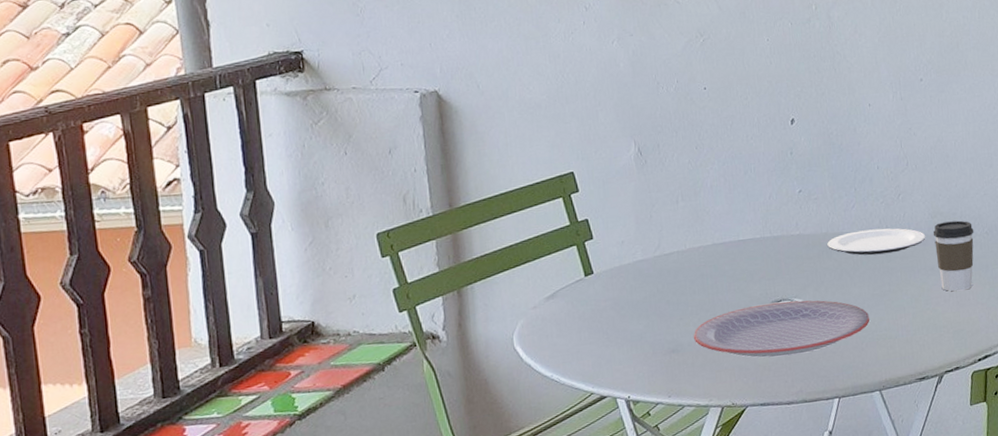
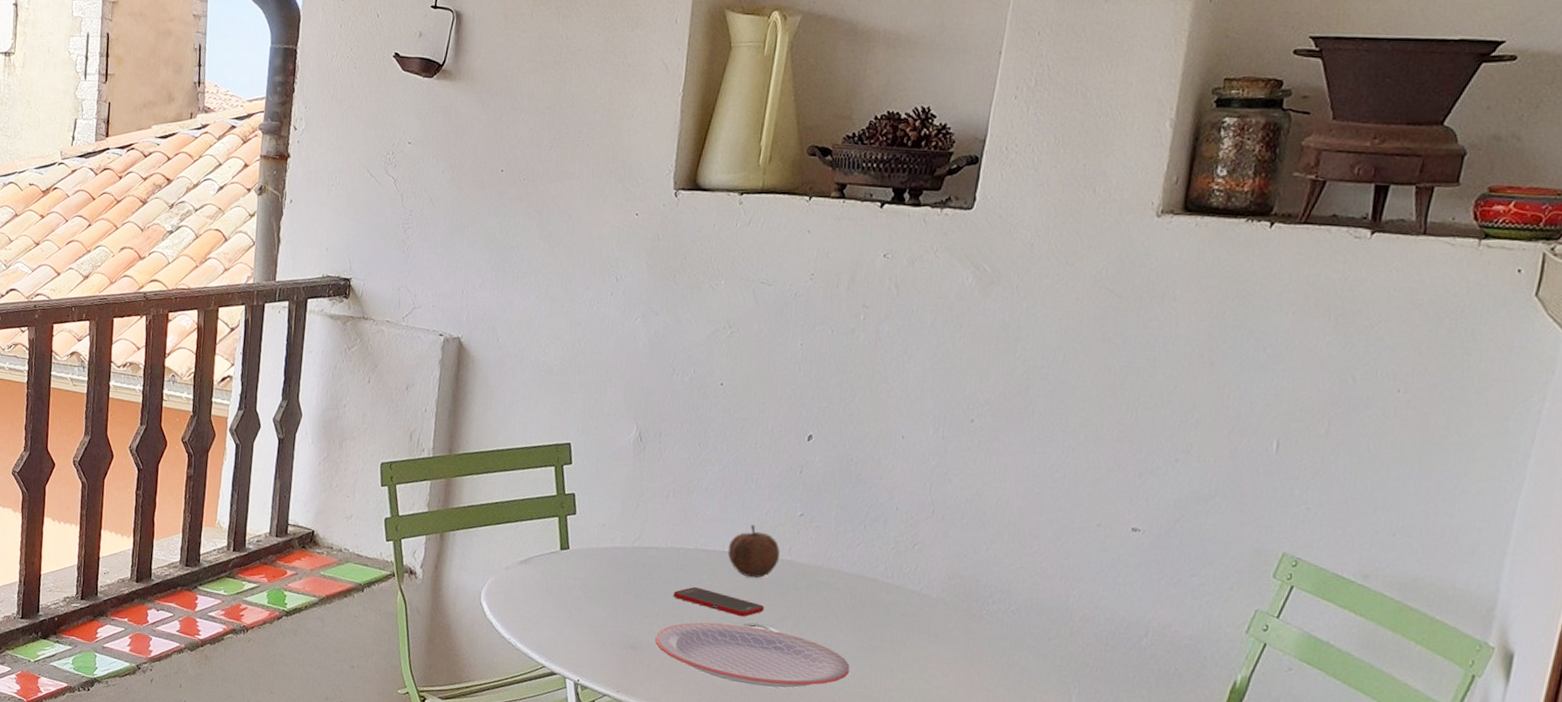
cell phone: none [701,278,786,296] -> present [672,586,765,618]
fruit: none [742,209,789,259] -> present [727,524,780,578]
plate: present [827,228,926,256] -> none [819,572,937,607]
coffee cup: present [933,220,974,292] -> none [942,586,998,670]

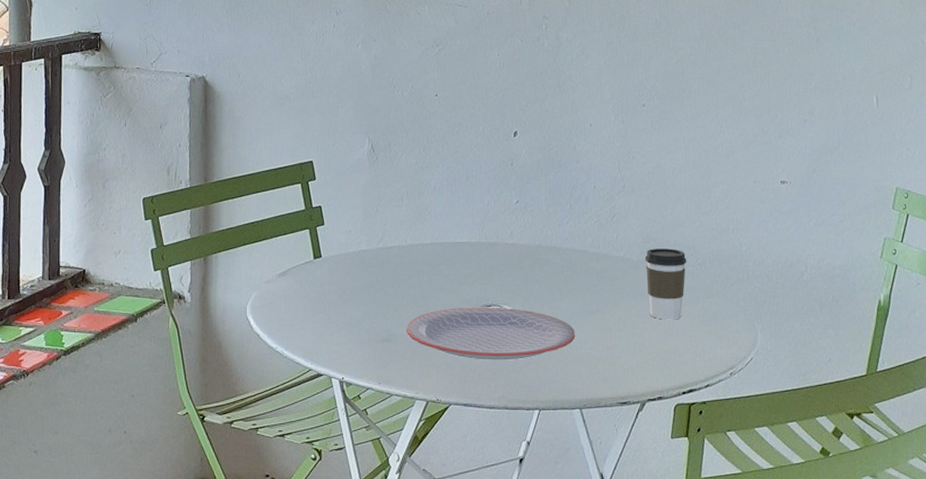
cell phone: present [672,586,765,618] -> none [417,277,497,300]
fruit: present [727,524,780,578] -> none [459,215,503,263]
coffee cup: none [942,586,998,670] -> present [645,248,687,320]

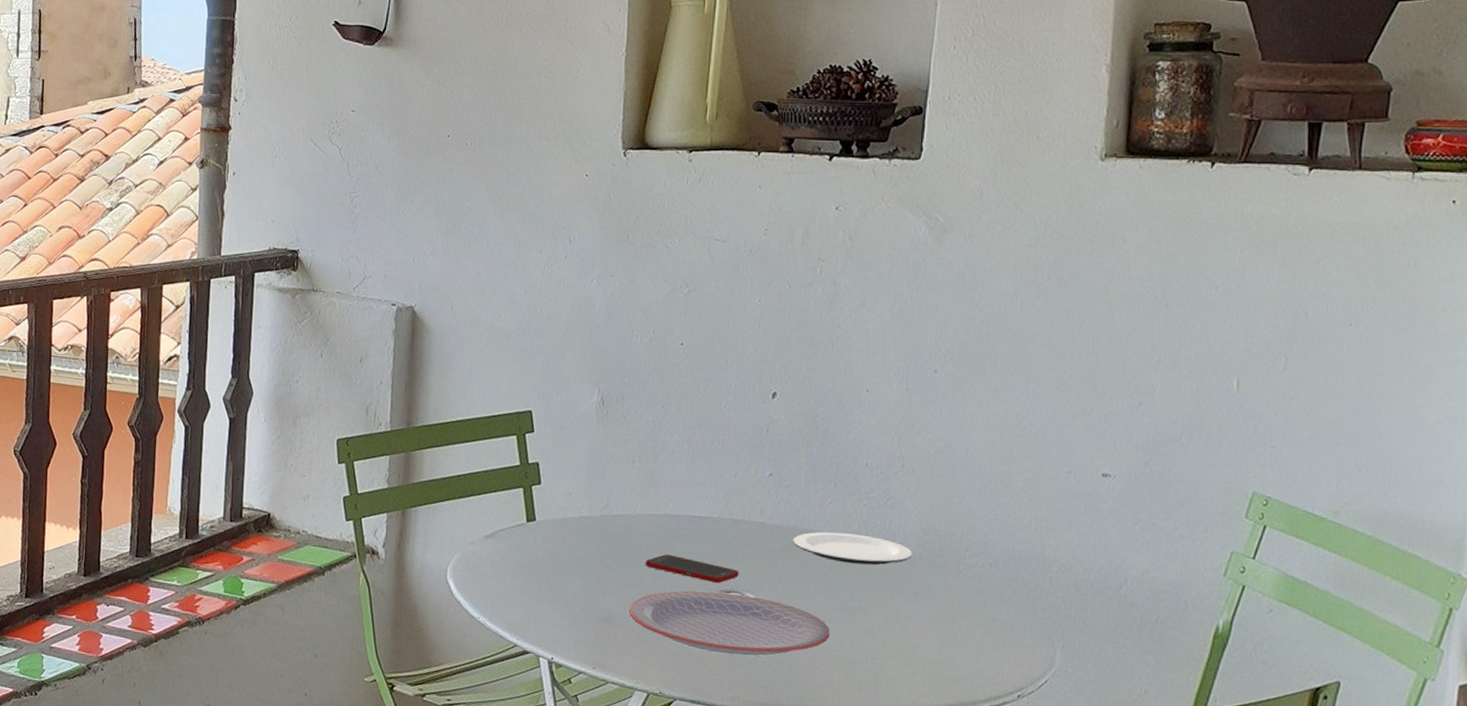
cell phone: none [417,277,497,300] -> present [645,554,739,584]
plate: none [539,247,638,273] -> present [793,531,913,565]
coffee cup: present [645,248,687,320] -> none [922,541,975,627]

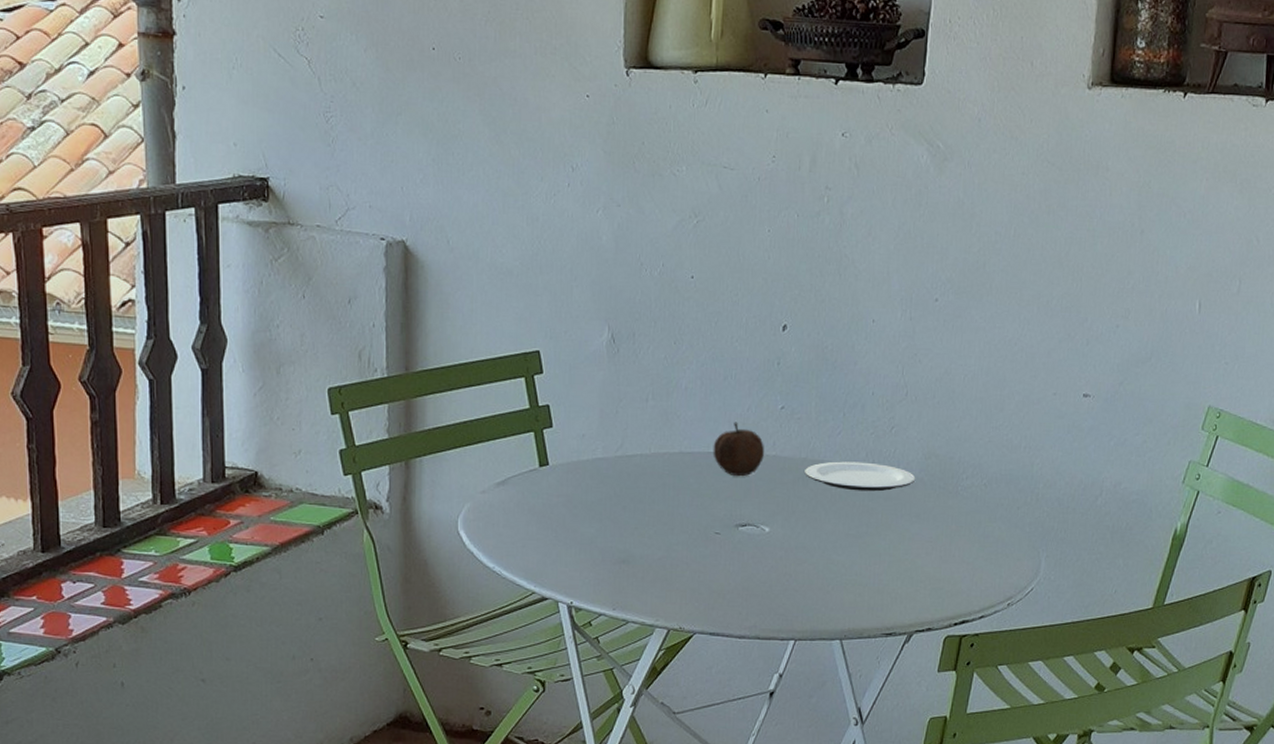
plate: present [628,590,830,656] -> none [646,526,840,586]
cell phone: present [645,554,739,584] -> none [661,491,754,518]
fruit: none [698,486,751,543] -> present [713,421,764,477]

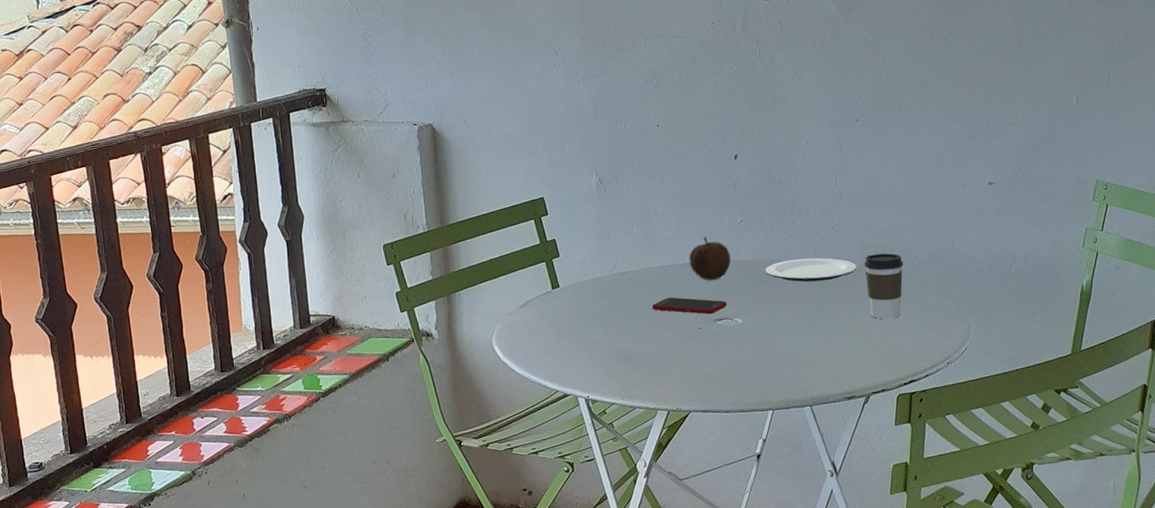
cell phone: none [661,491,754,518] -> present [652,297,727,315]
coffee cup: none [924,466,971,545] -> present [864,253,904,319]

